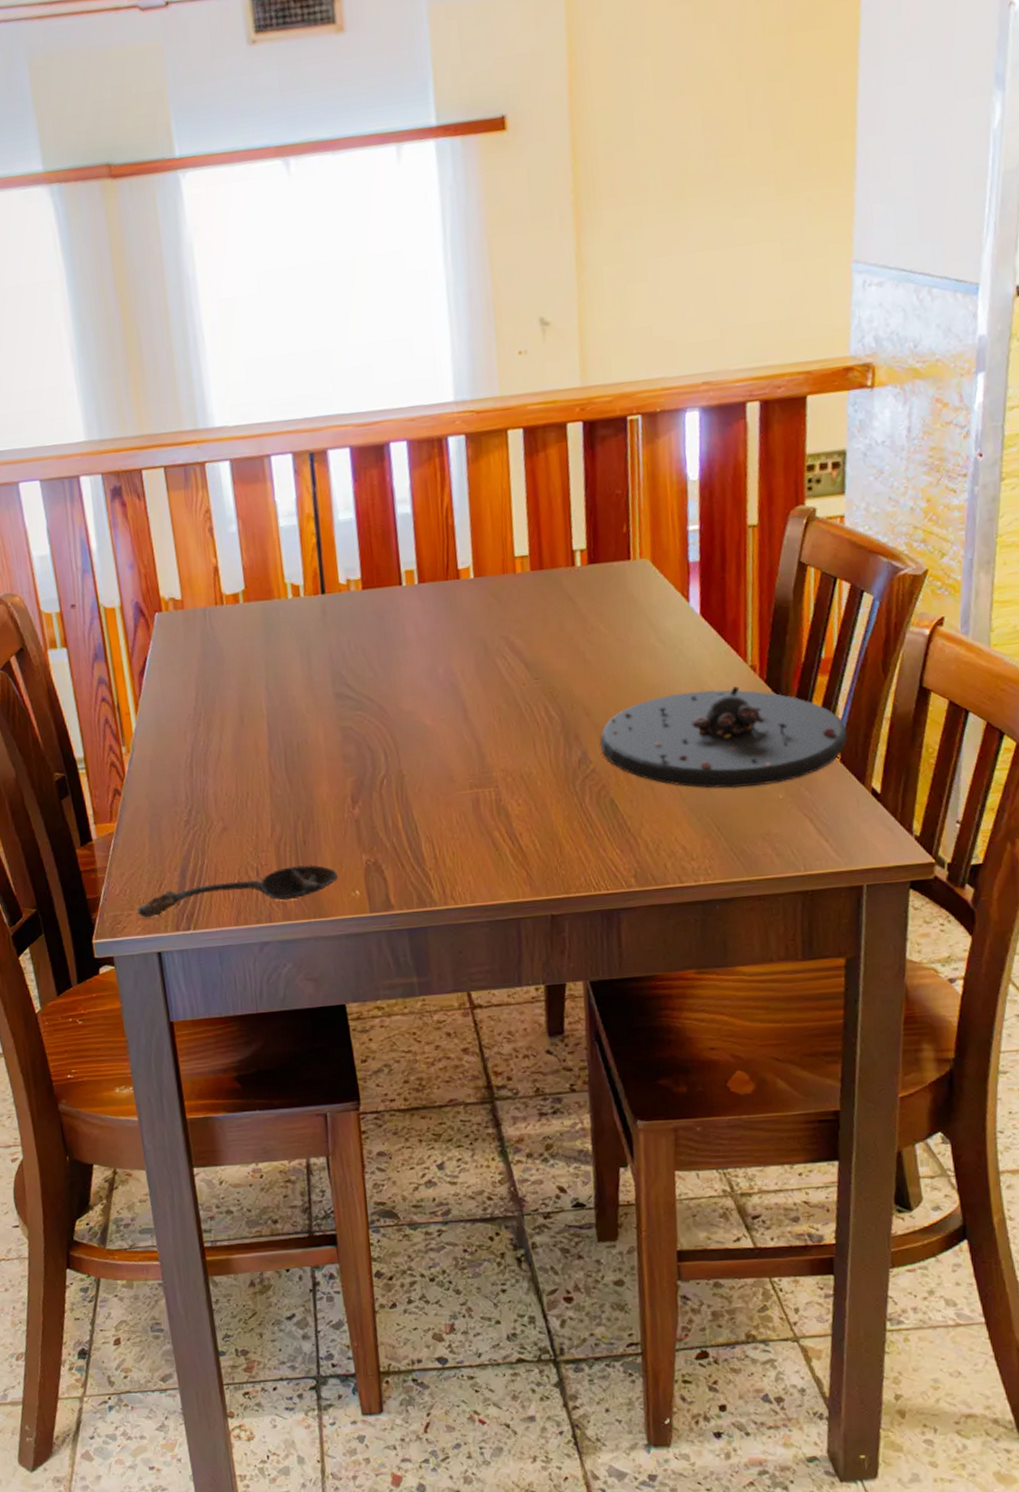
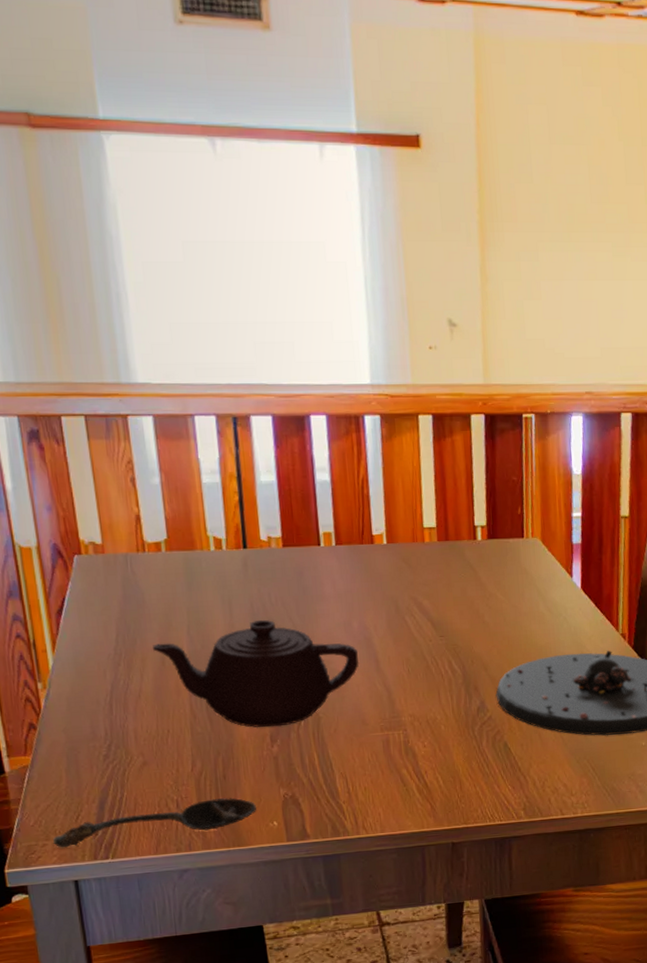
teapot: none [231,669,446,789] -> present [153,619,360,728]

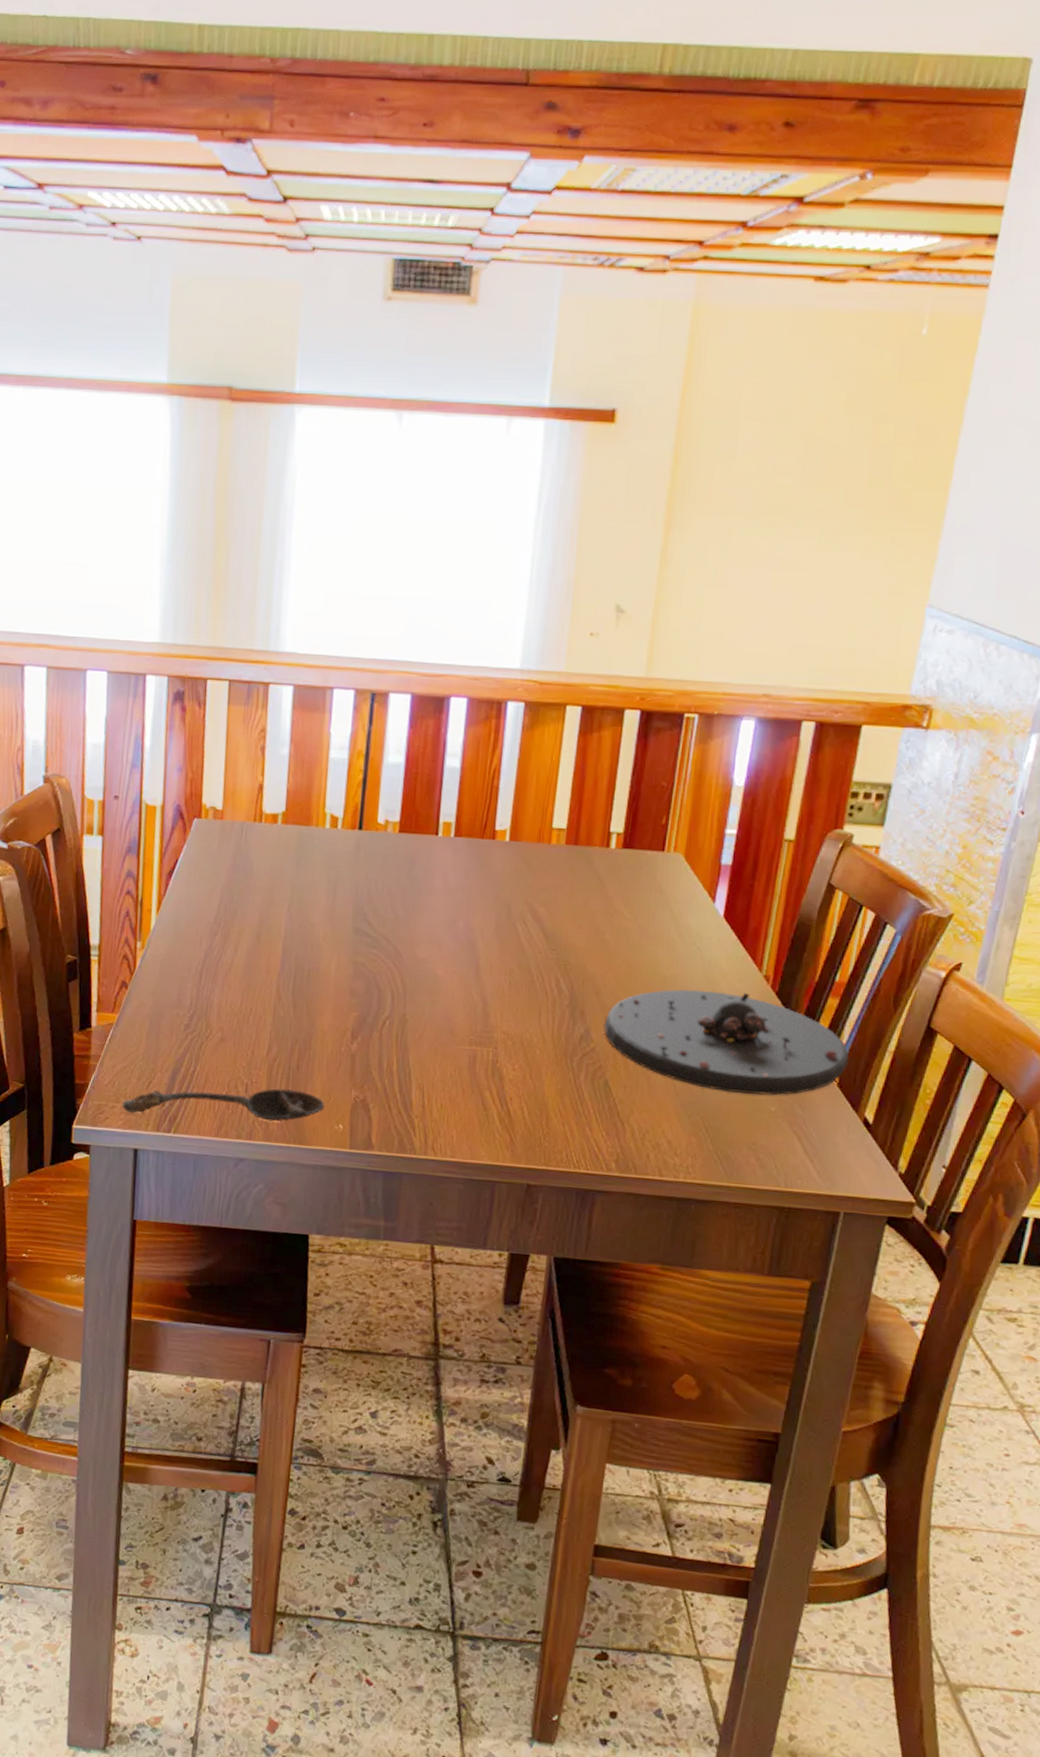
teapot: present [153,619,360,728] -> none [251,906,459,1023]

